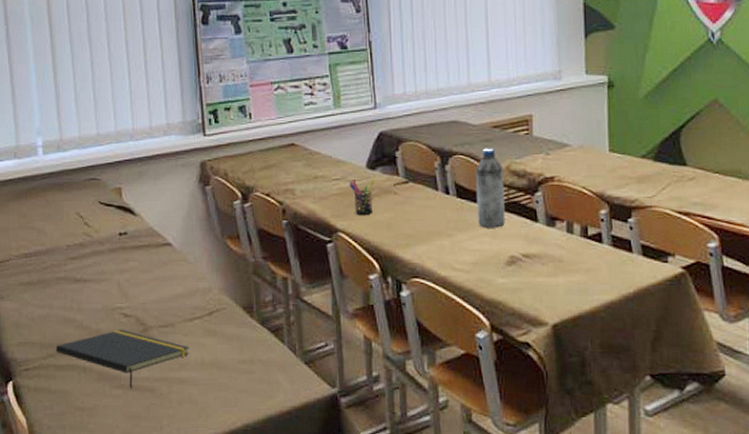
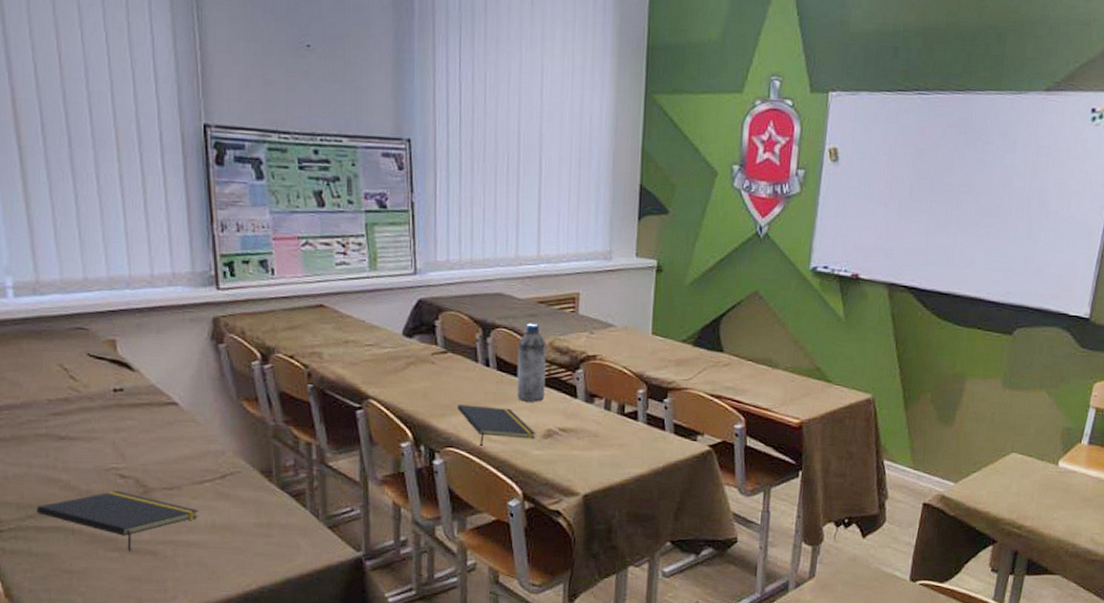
pen holder: present [349,178,375,216] -> none [383,345,411,384]
notepad: none [420,234,499,275] -> present [456,405,536,446]

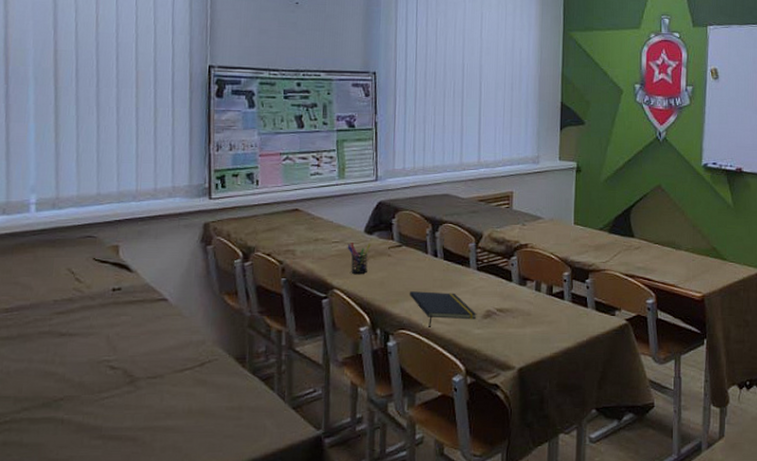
notepad: present [36,491,199,551] -> none [31,382,178,439]
pen holder: none [383,345,411,384] -> present [347,241,371,275]
water bottle: present [516,323,547,402] -> none [460,218,486,287]

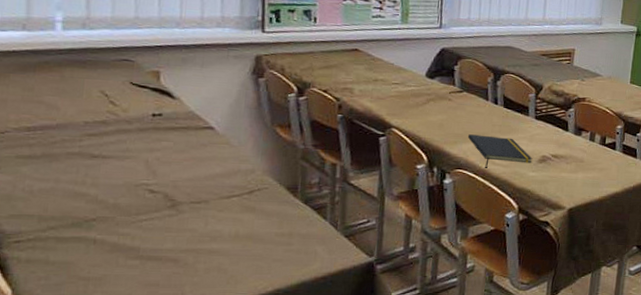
pen holder: present [347,241,371,275] -> none [407,84,432,116]

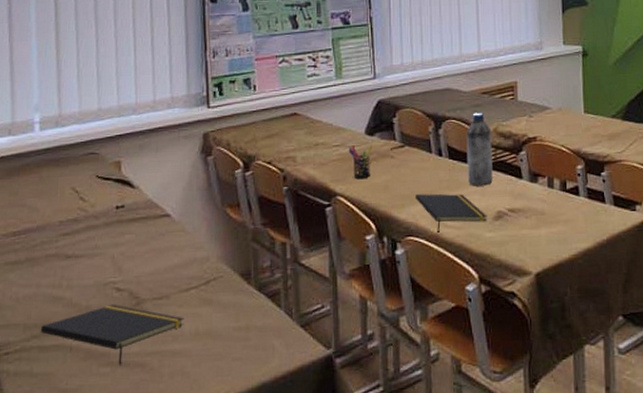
notepad: none [58,204,224,259] -> present [40,304,184,365]
pen holder: none [407,84,432,116] -> present [348,144,373,180]
water bottle: none [519,71,546,134] -> present [466,112,493,186]

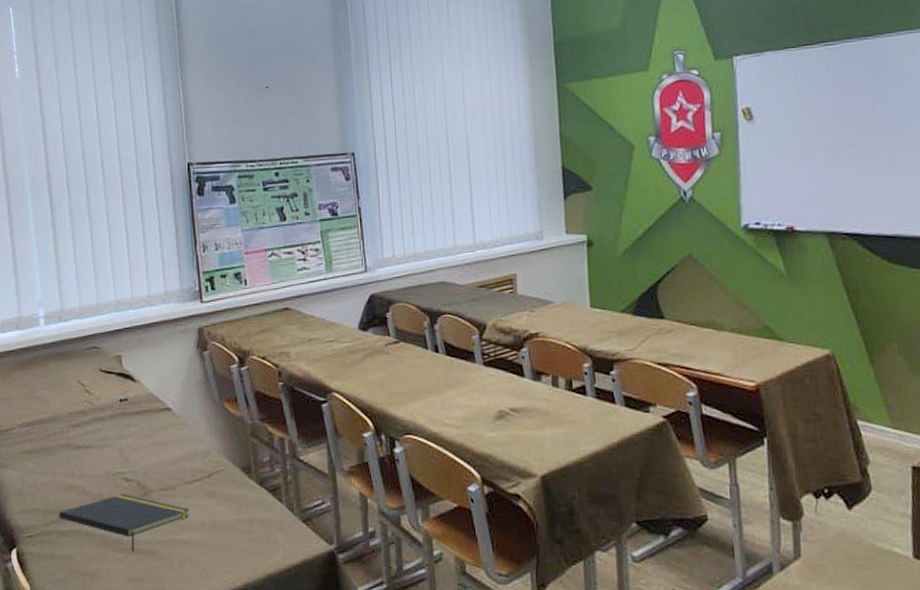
pen holder: present [348,144,373,180] -> none [342,340,367,376]
notepad: present [414,193,487,233] -> none [411,391,488,431]
water bottle: present [466,112,493,186] -> none [463,307,493,384]

